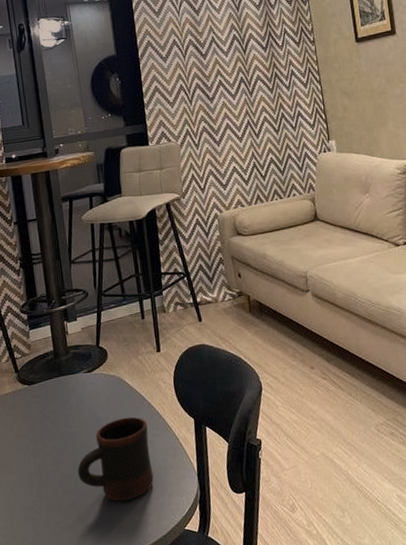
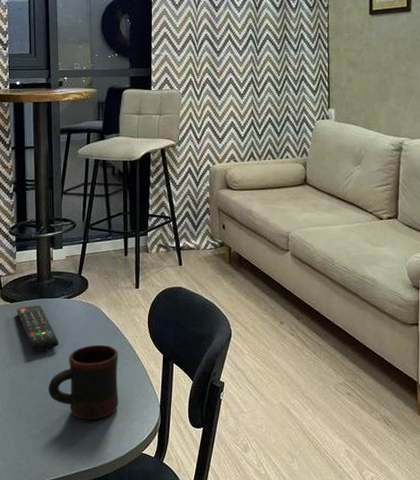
remote control: none [36,384,84,434] -> present [17,305,58,351]

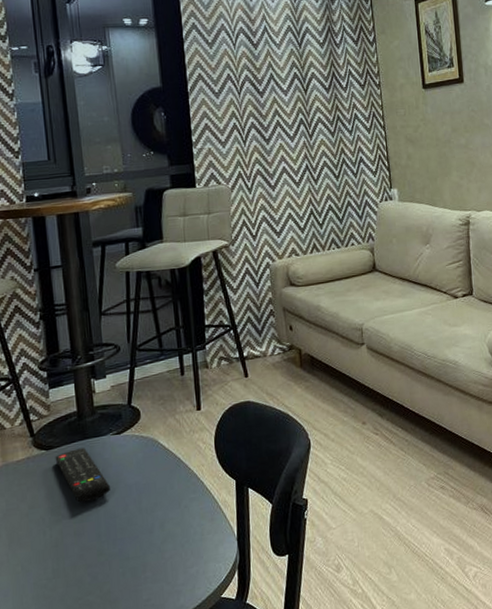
mug: present [48,344,119,420] -> none [101,480,188,572]

